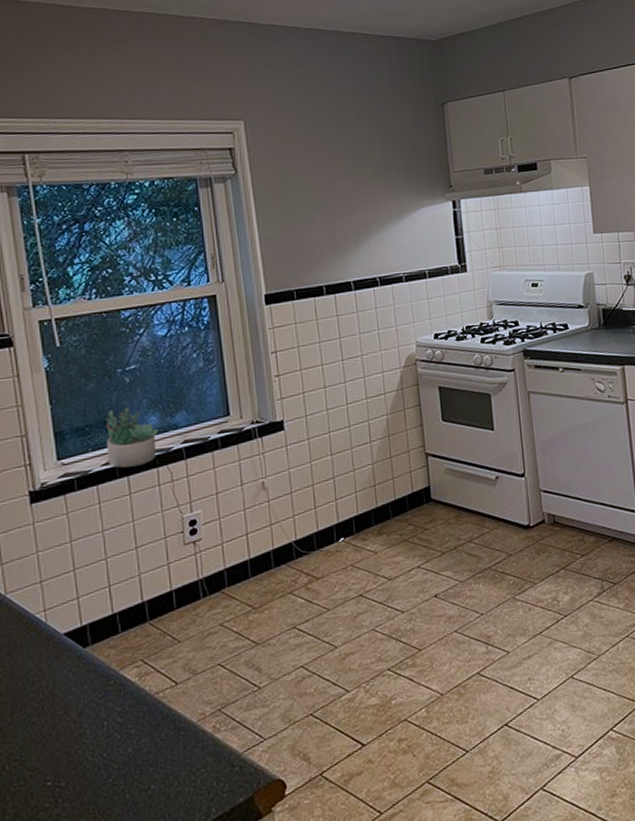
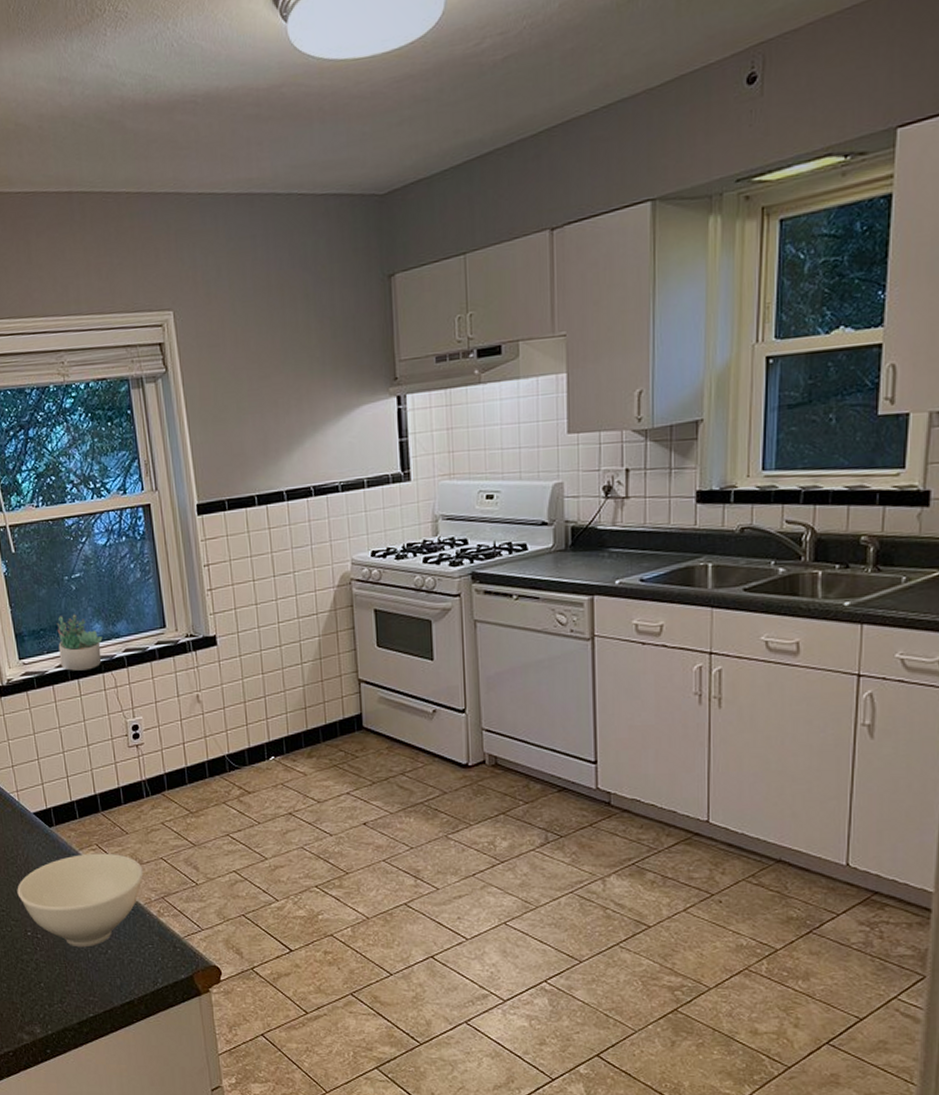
bowl: none [36,667,197,790] -> present [17,853,143,948]

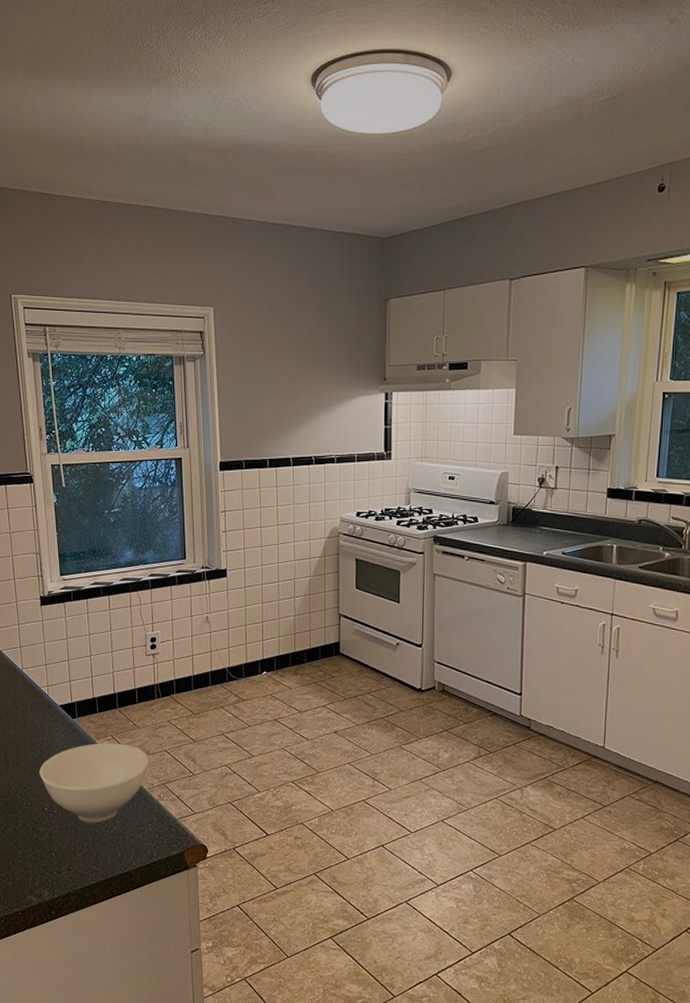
succulent plant: present [56,614,103,671] -> none [94,541,133,589]

